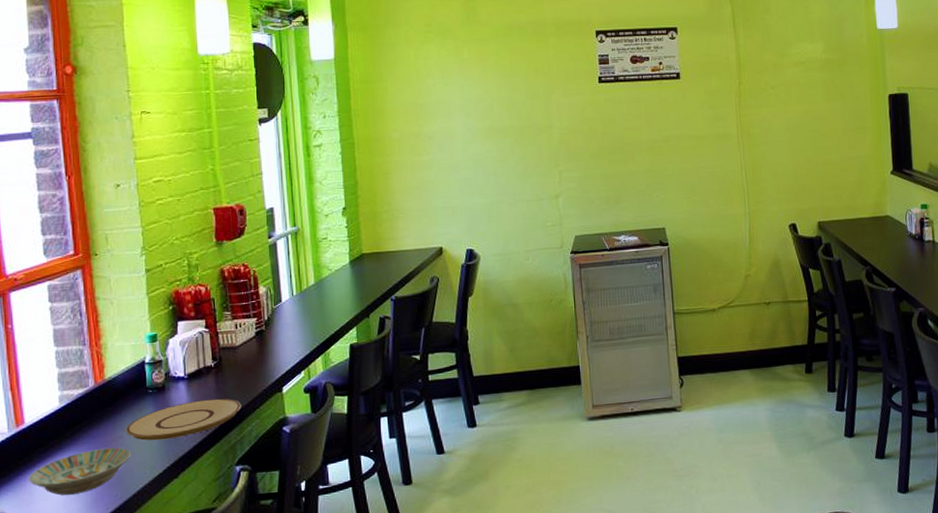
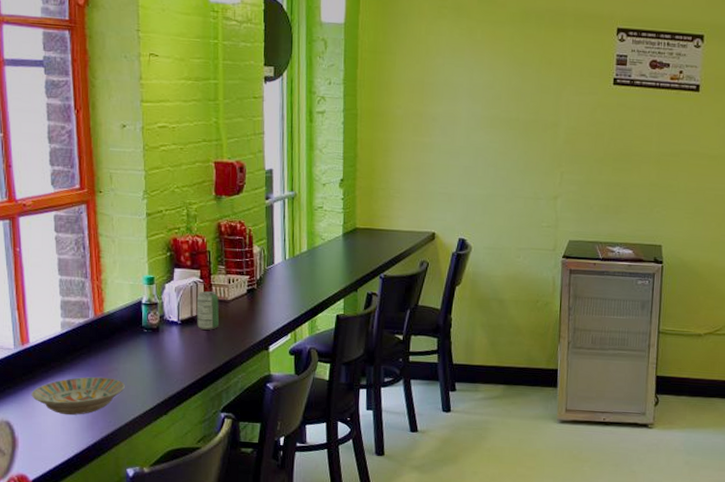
plate: present [126,398,242,441] -> none [121,346,230,378]
beverage can: none [203,340,228,381] -> present [196,291,219,330]

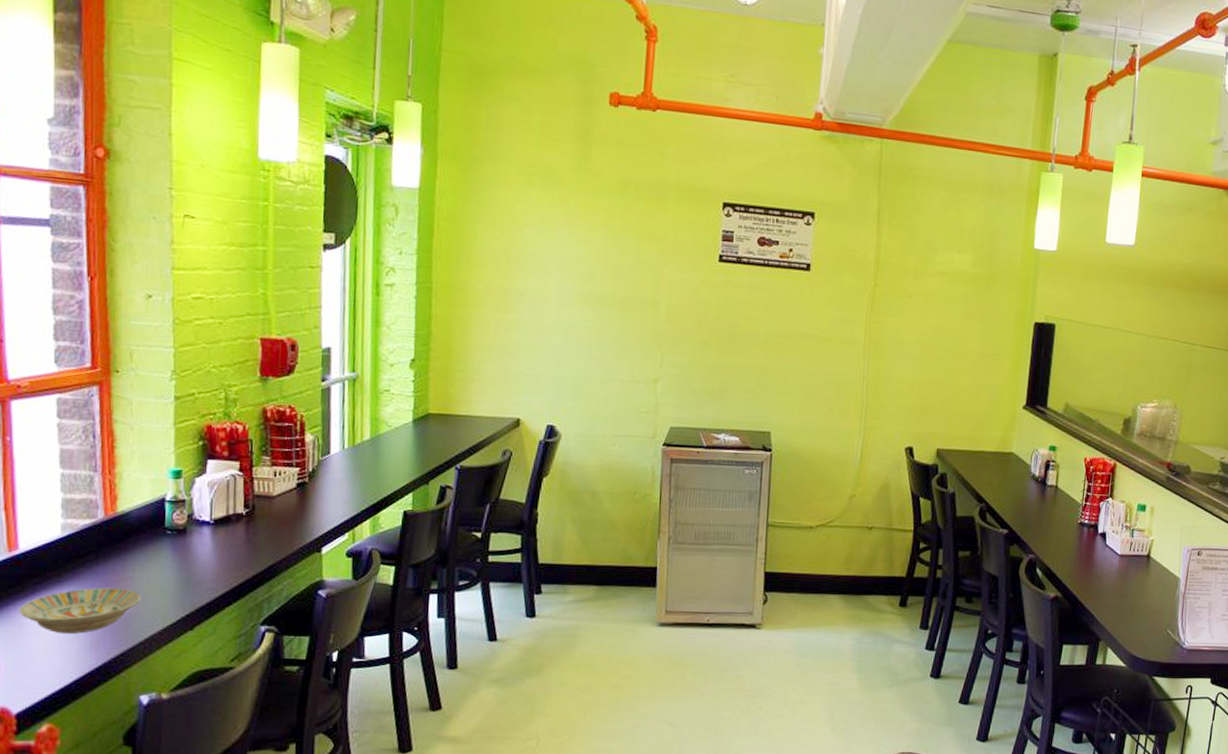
beverage can: present [196,291,219,330] -> none [234,486,262,530]

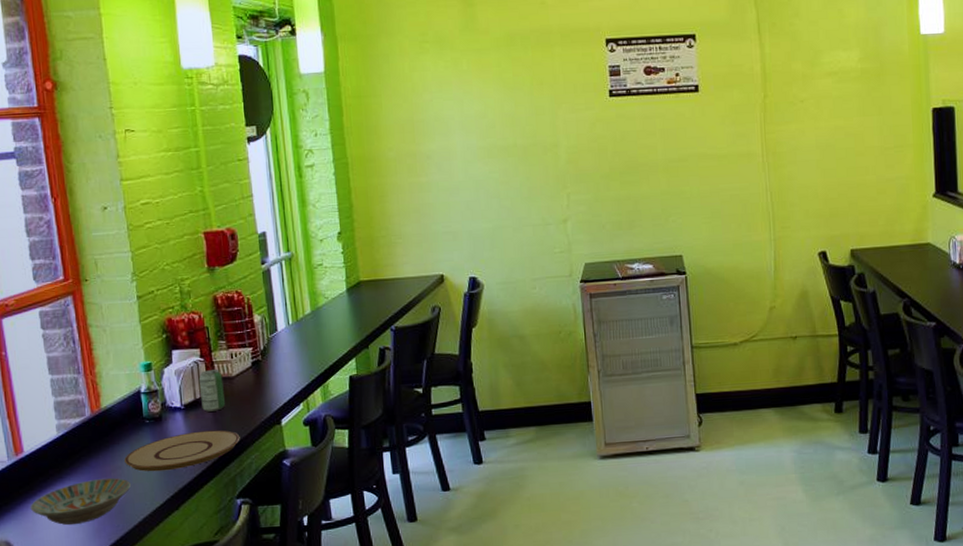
plate: none [137,549,273,588] -> present [124,429,240,472]
beverage can: none [234,486,262,530] -> present [198,369,225,412]

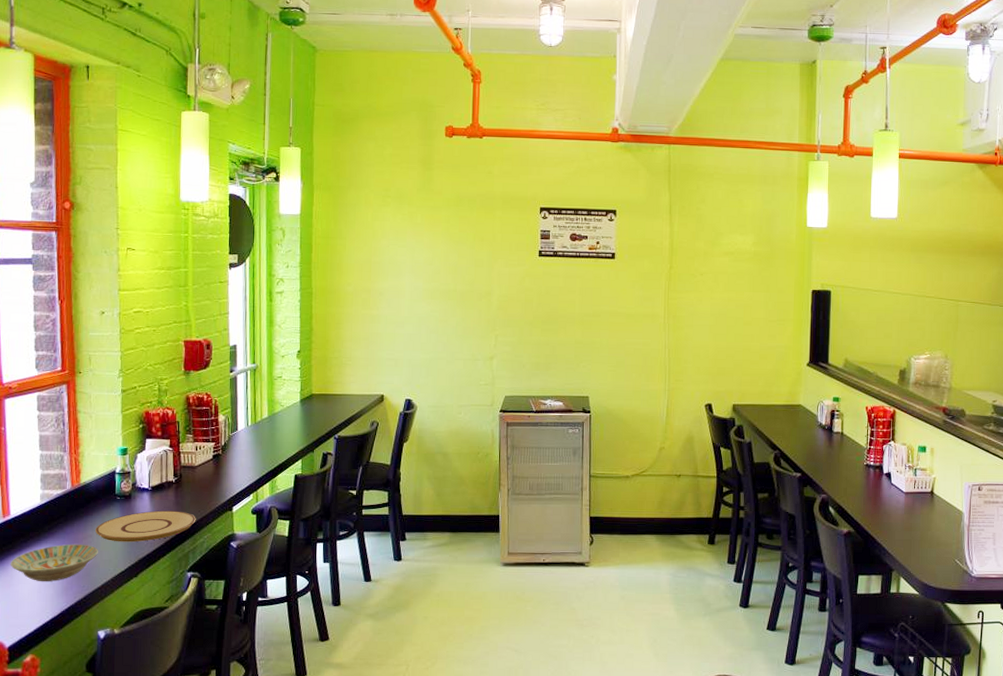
beverage can: present [198,369,225,412] -> none [166,459,187,495]

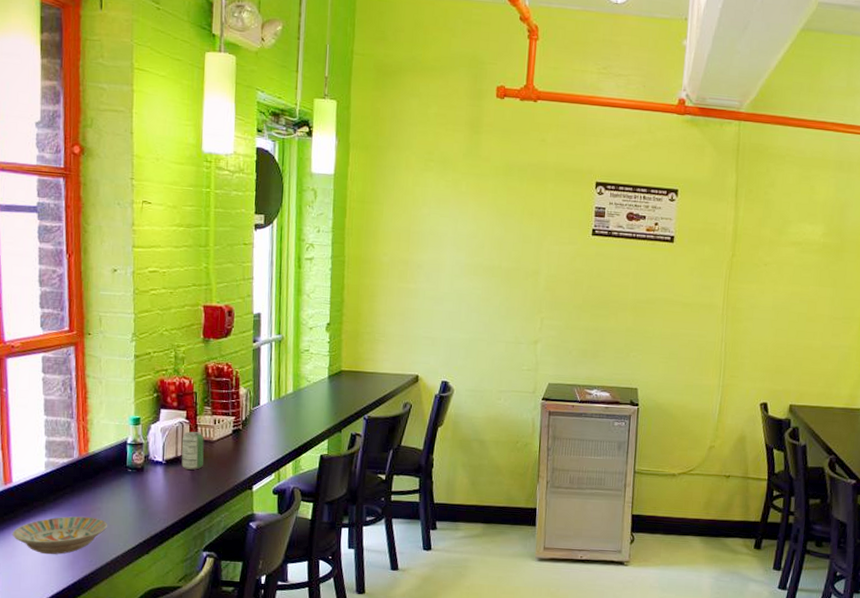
plate: present [95,510,196,542] -> none [104,485,213,518]
beverage can: none [166,459,187,495] -> present [181,431,204,470]

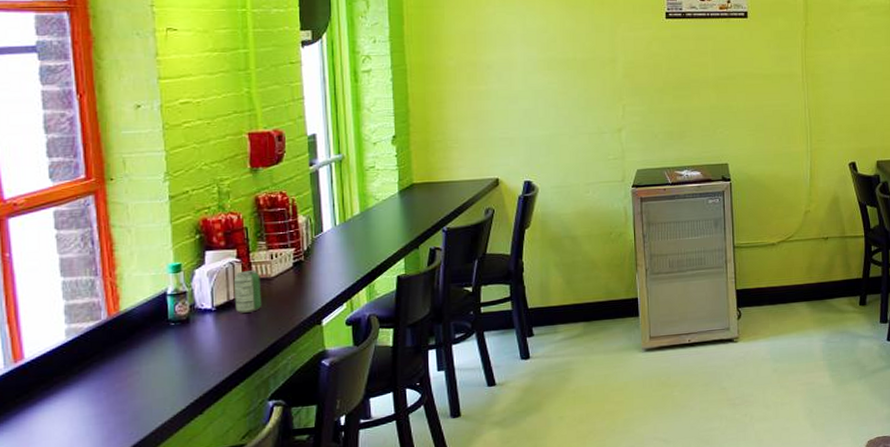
bowl: present [12,516,107,554] -> none [27,383,149,435]

